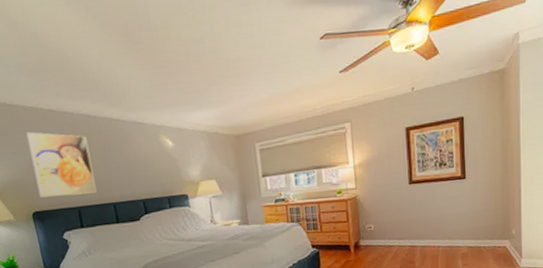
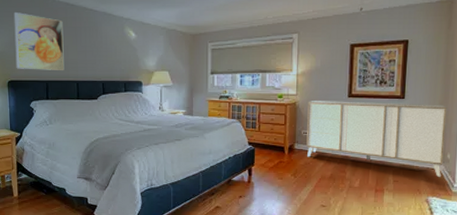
cabinet: none [369,180,509,254] -> present [306,101,447,177]

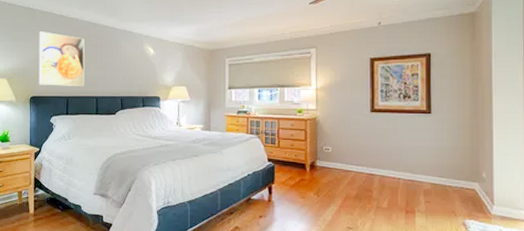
cabinet: present [306,101,447,177] -> none [329,116,479,198]

